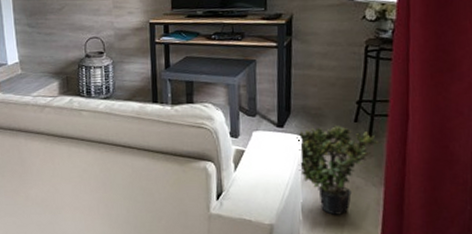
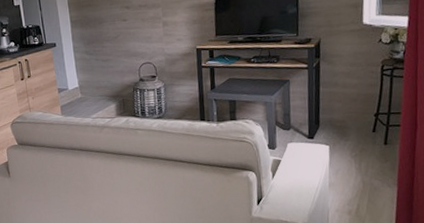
potted plant: present [296,126,380,215] -> none [325,136,393,213]

